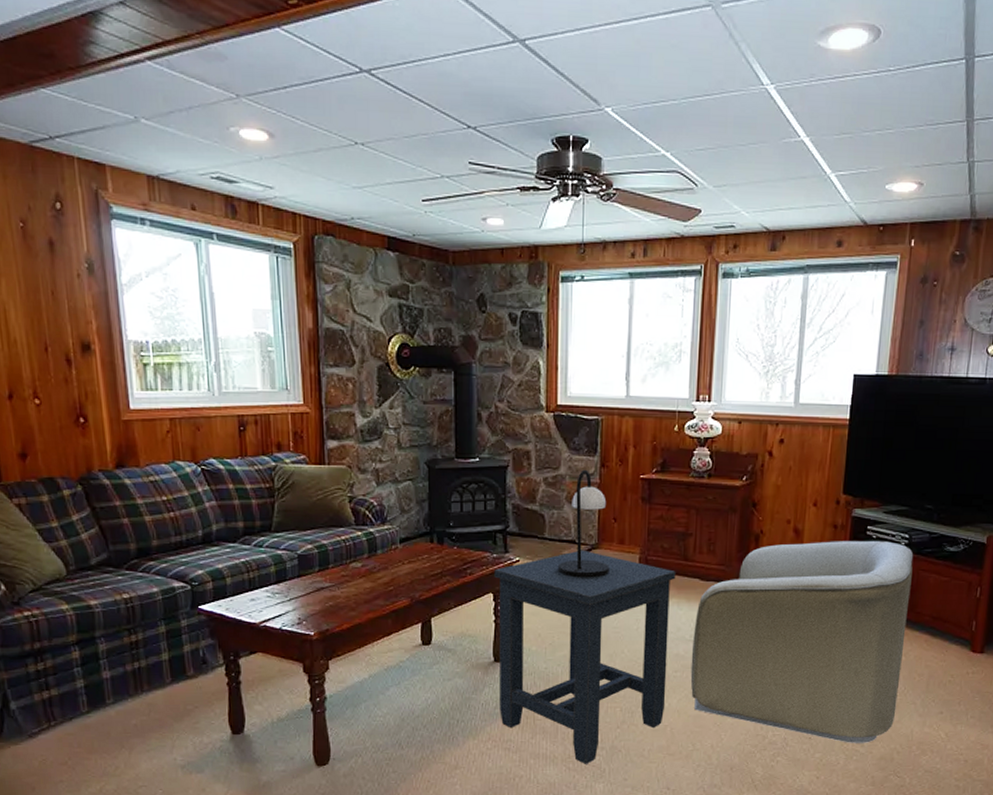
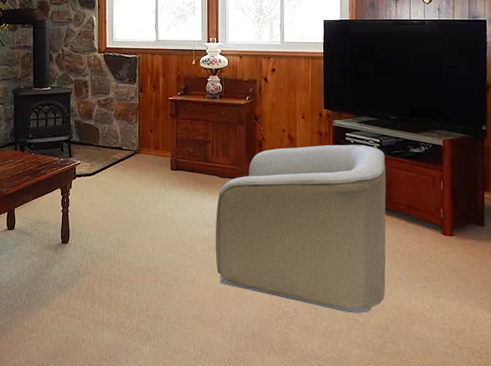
side table: present [494,550,676,764] -> none [62,154,199,330]
table lamp: present [558,469,611,578] -> none [110,94,149,176]

